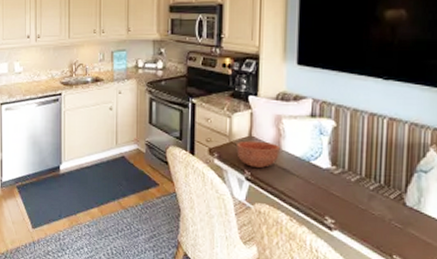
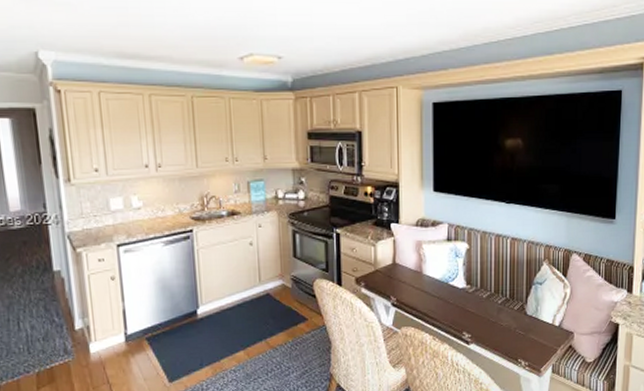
bowl: present [237,140,280,169] -> none [382,267,421,294]

